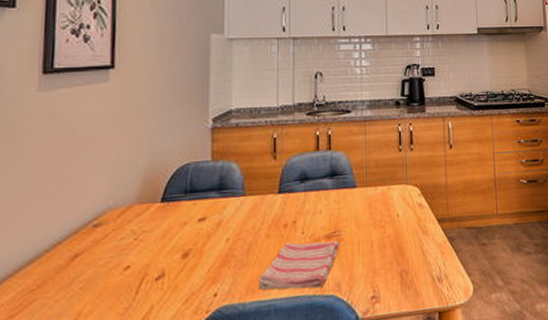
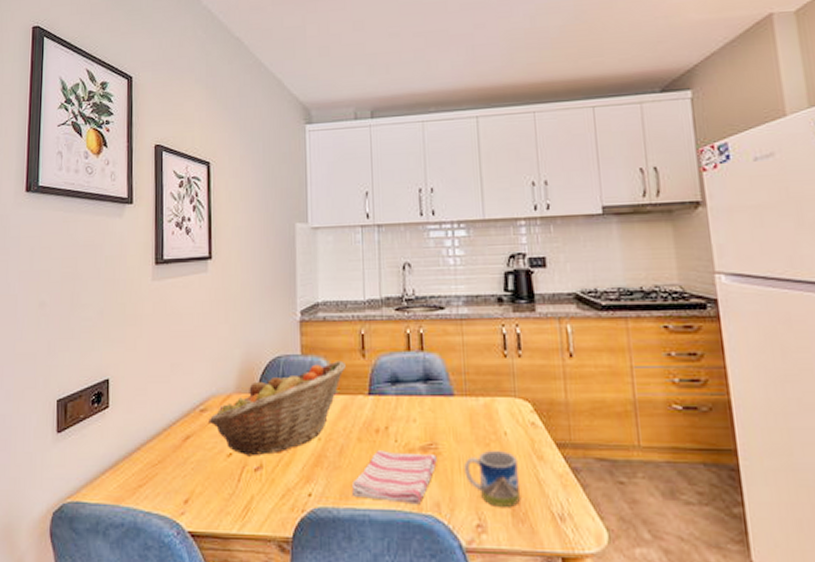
fruit basket: none [103,163,257,267] -> present [208,360,346,456]
mug: none [363,230,408,279] -> present [464,449,520,507]

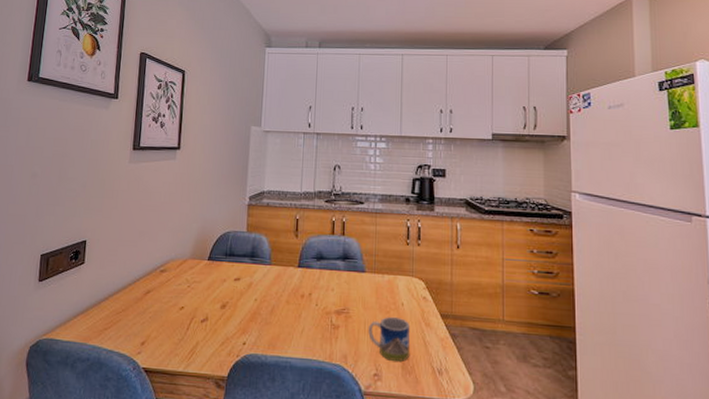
fruit basket: present [208,360,346,456] -> none [166,238,282,311]
dish towel: present [351,451,437,505] -> none [278,312,348,356]

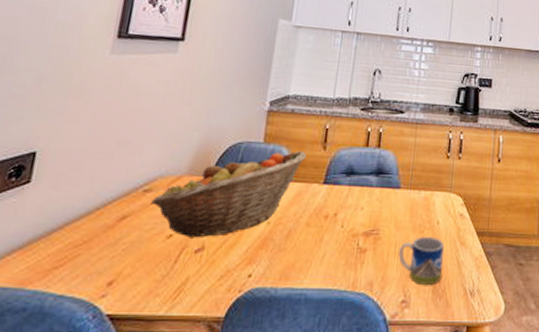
fruit basket: none [166,238,282,311] -> present [151,150,306,238]

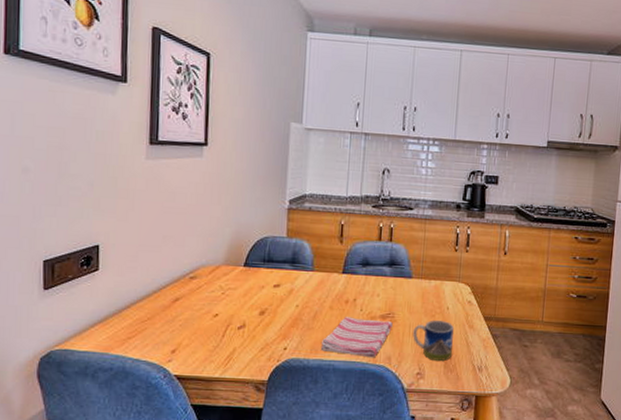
fruit basket: present [151,150,306,238] -> none [197,244,325,317]
dish towel: none [292,235,377,284] -> present [320,317,393,358]

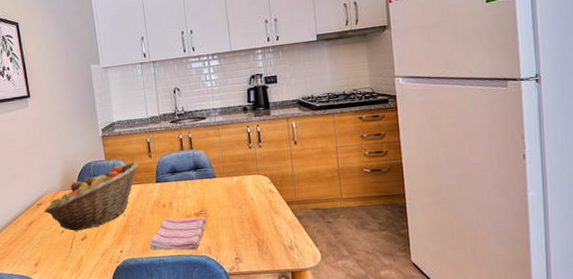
fruit basket: none [197,244,325,317] -> present [44,161,138,232]
mug: present [413,319,454,361] -> none [225,210,263,246]

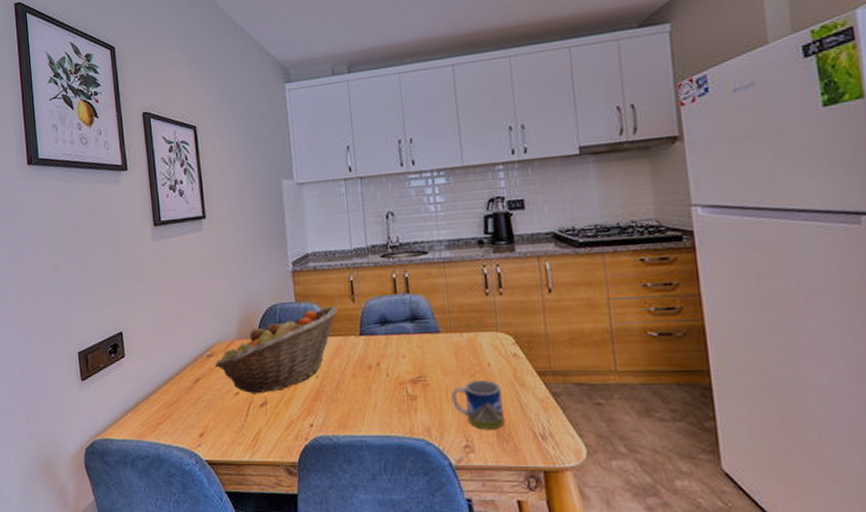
dish towel: present [149,217,207,250] -> none [348,384,426,431]
mug: none [225,210,263,246] -> present [451,379,504,429]

